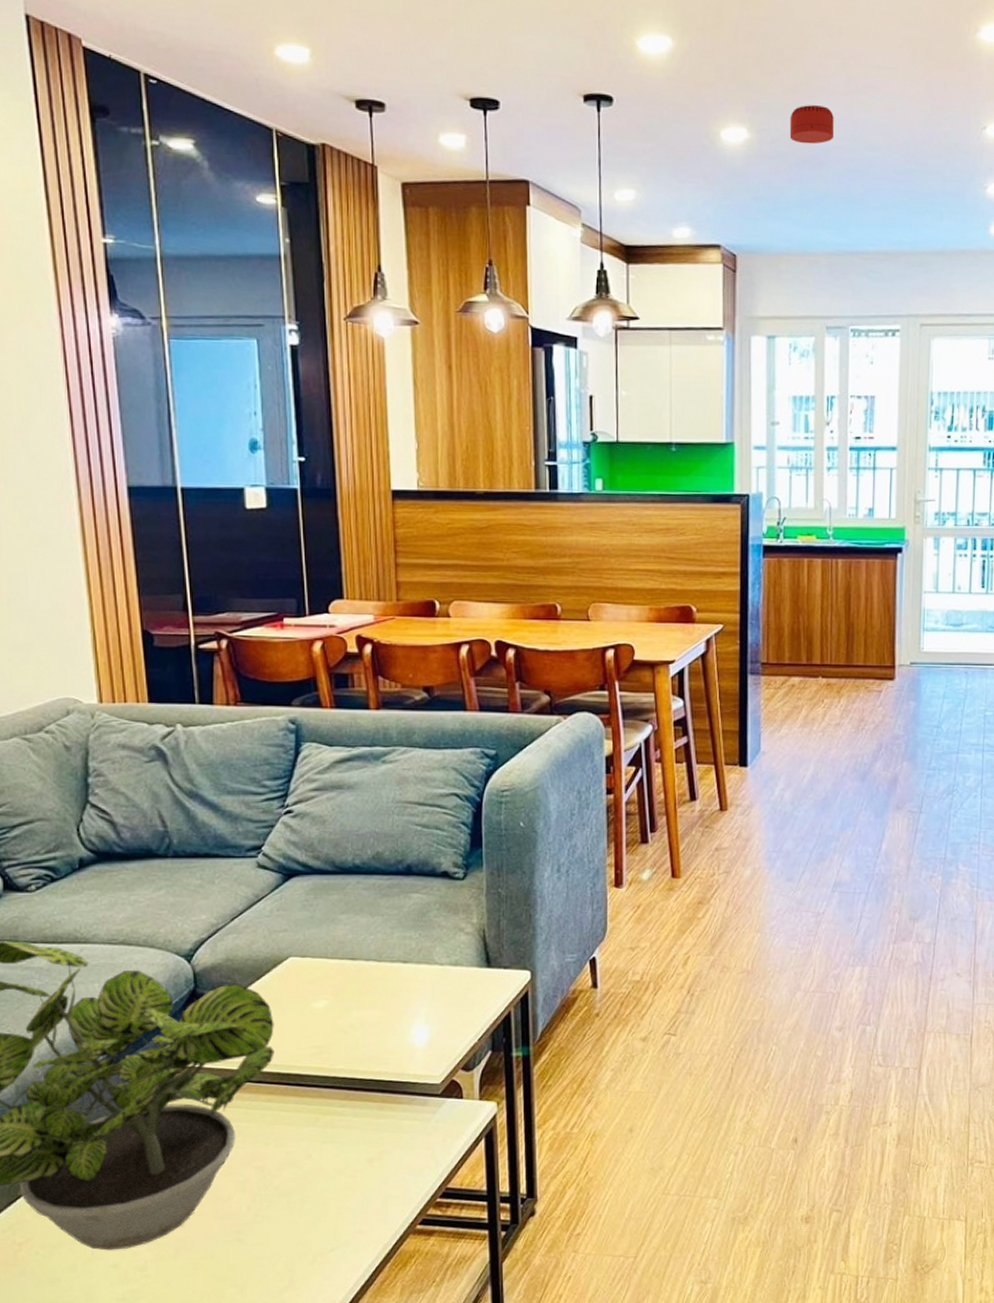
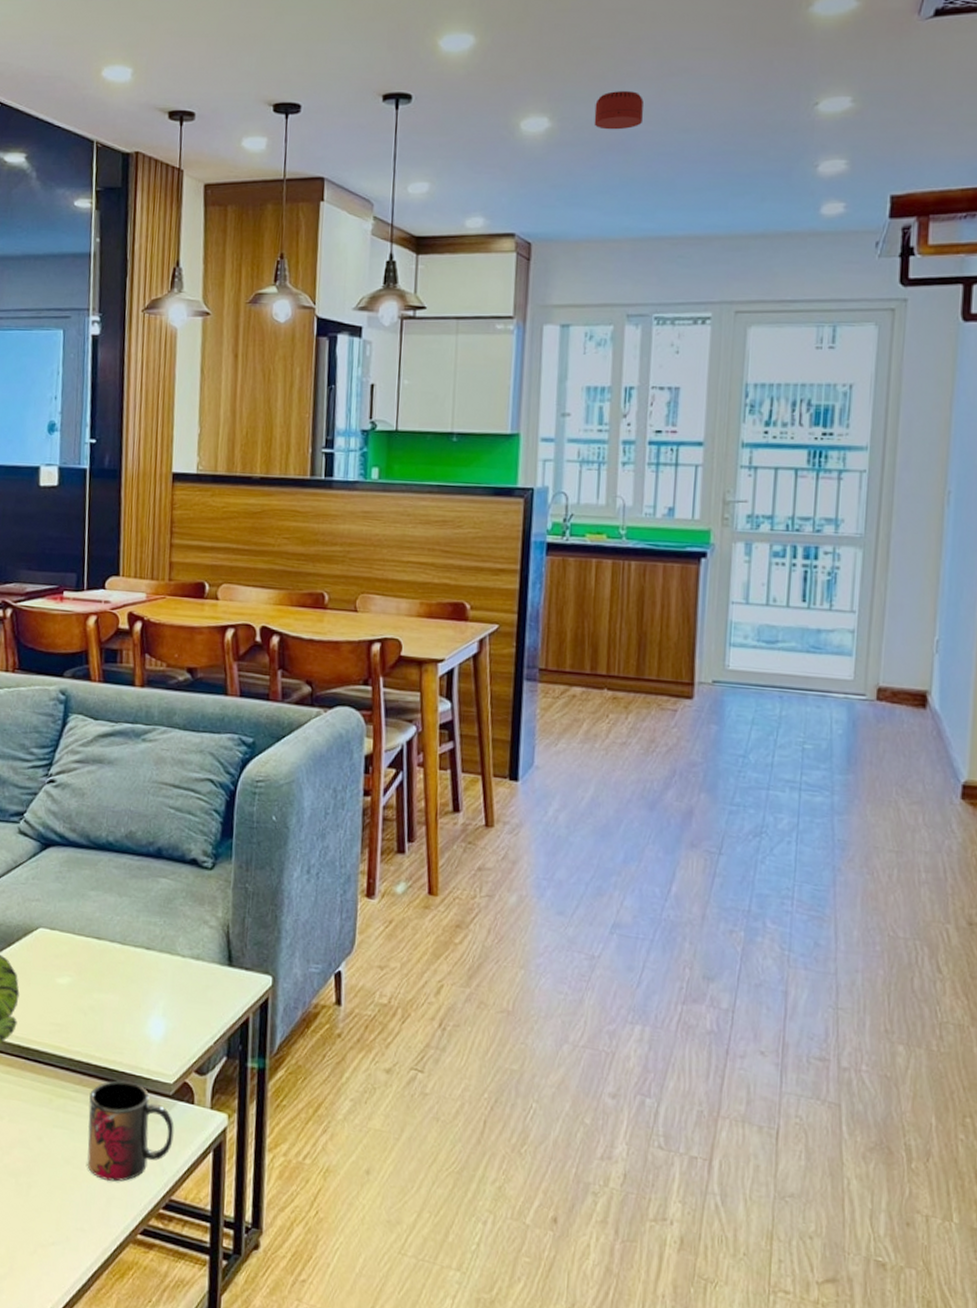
mug: none [356,1088,445,1182] -> present [87,1080,174,1182]

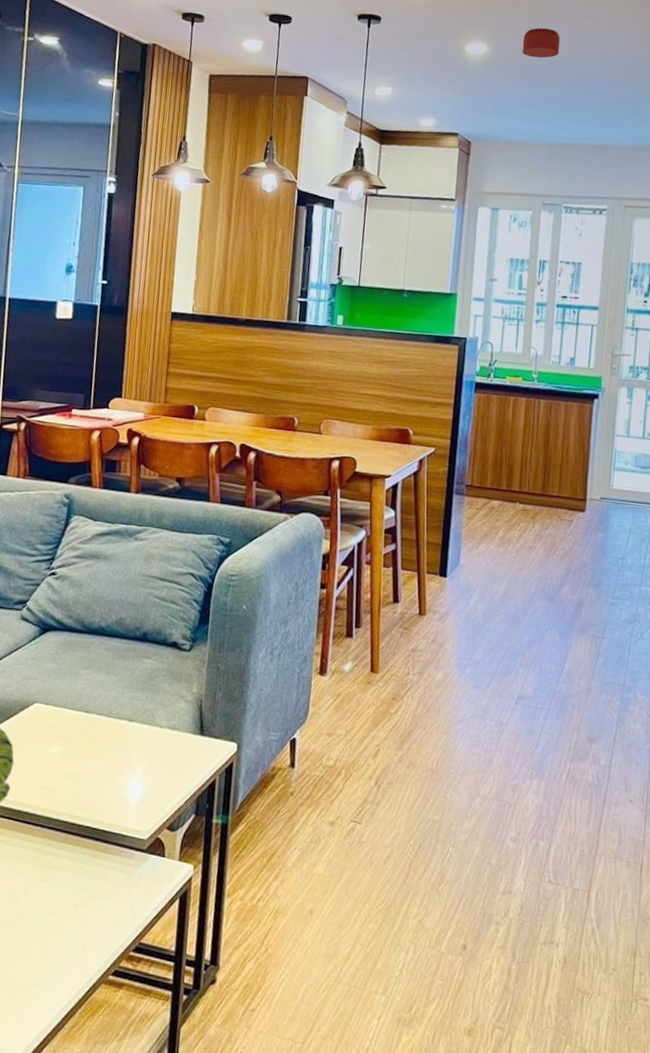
mug: present [87,1080,174,1182] -> none [67,838,147,929]

